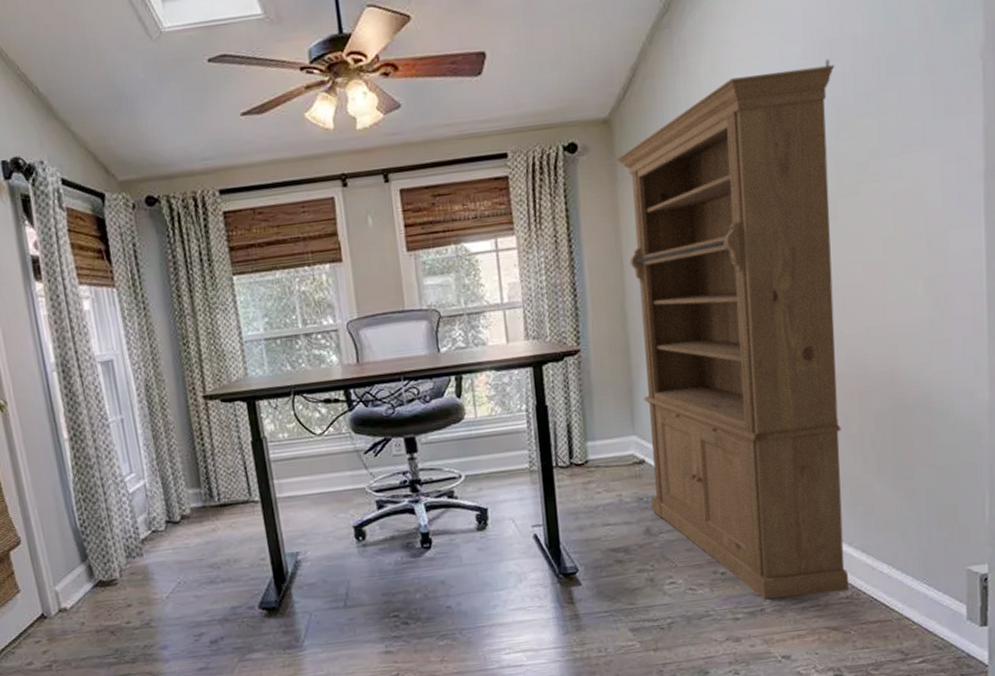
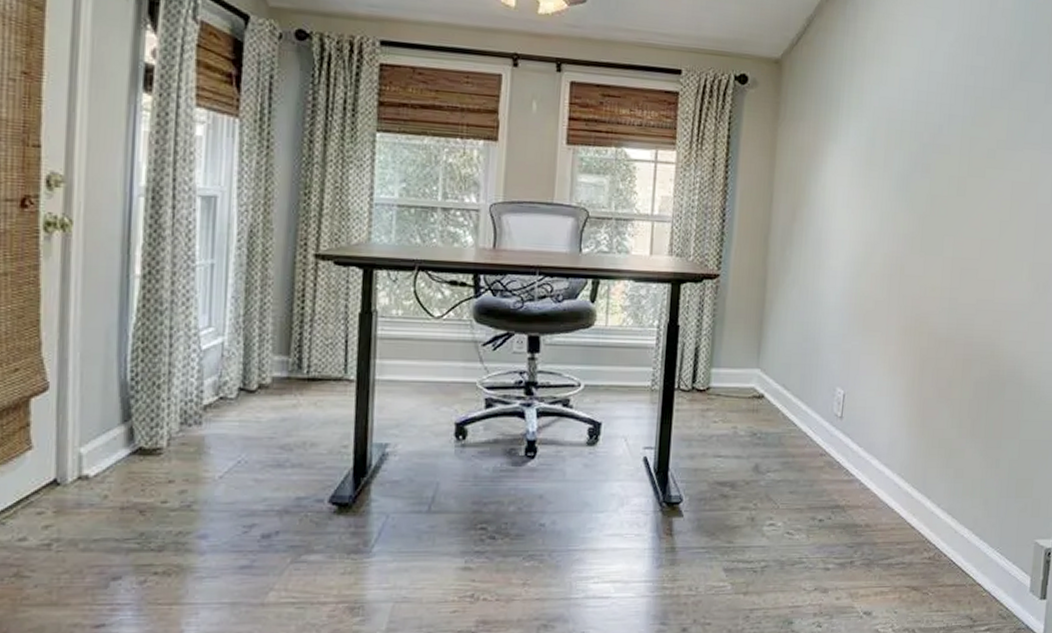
bookcase: present [616,58,850,600] -> none [764,49,979,553]

